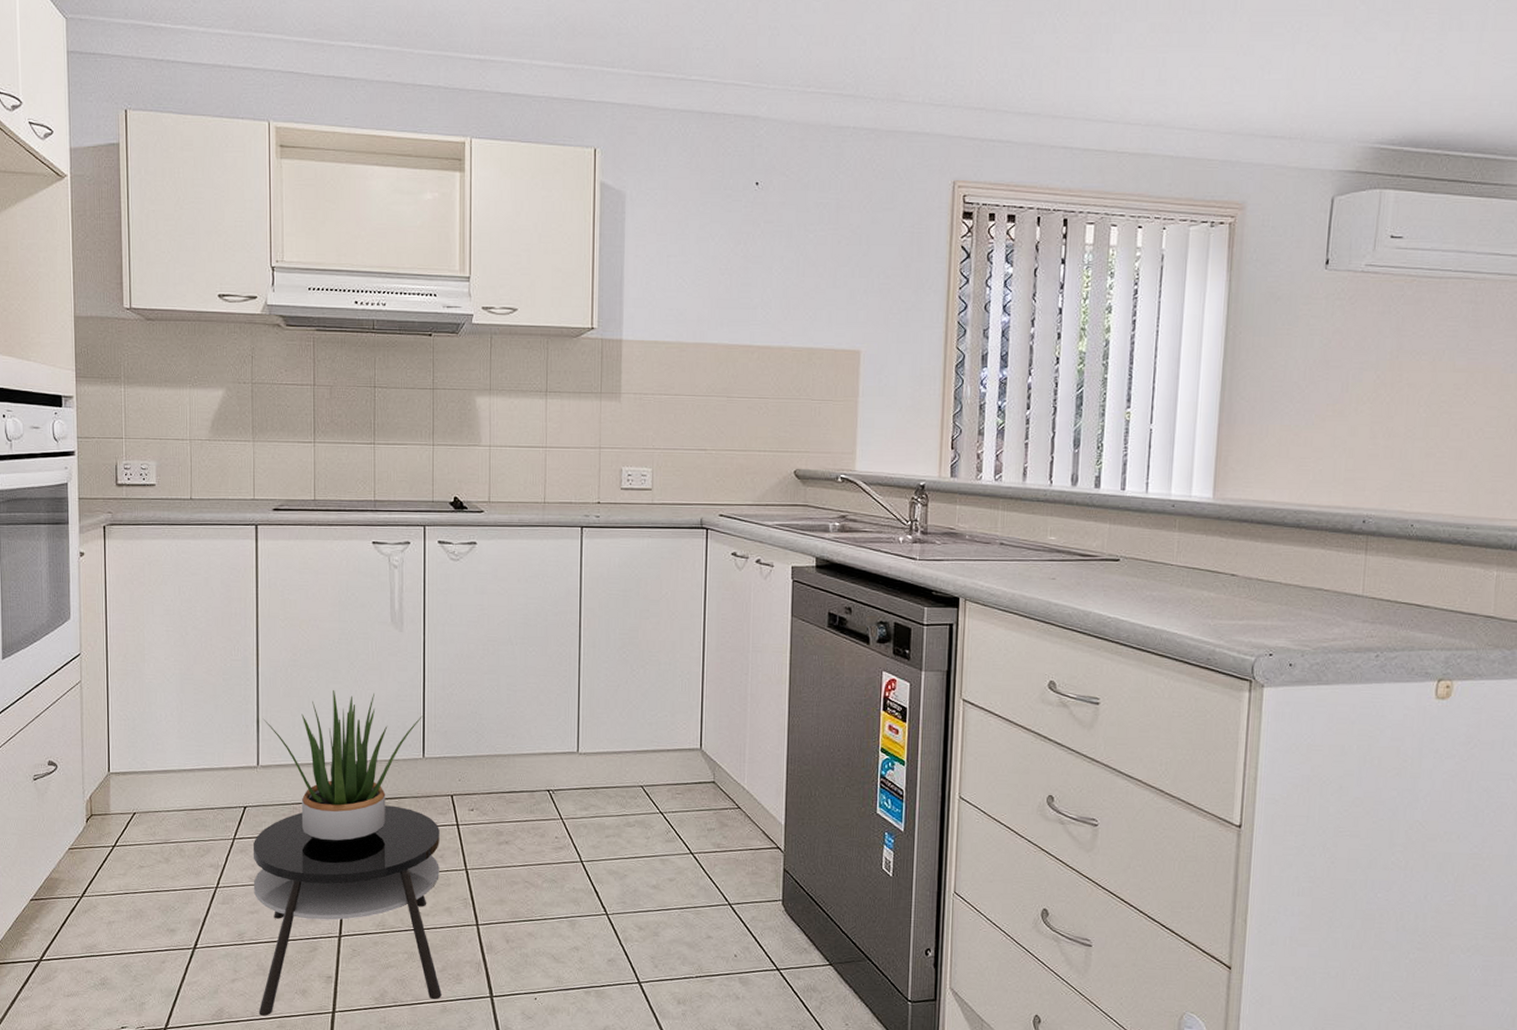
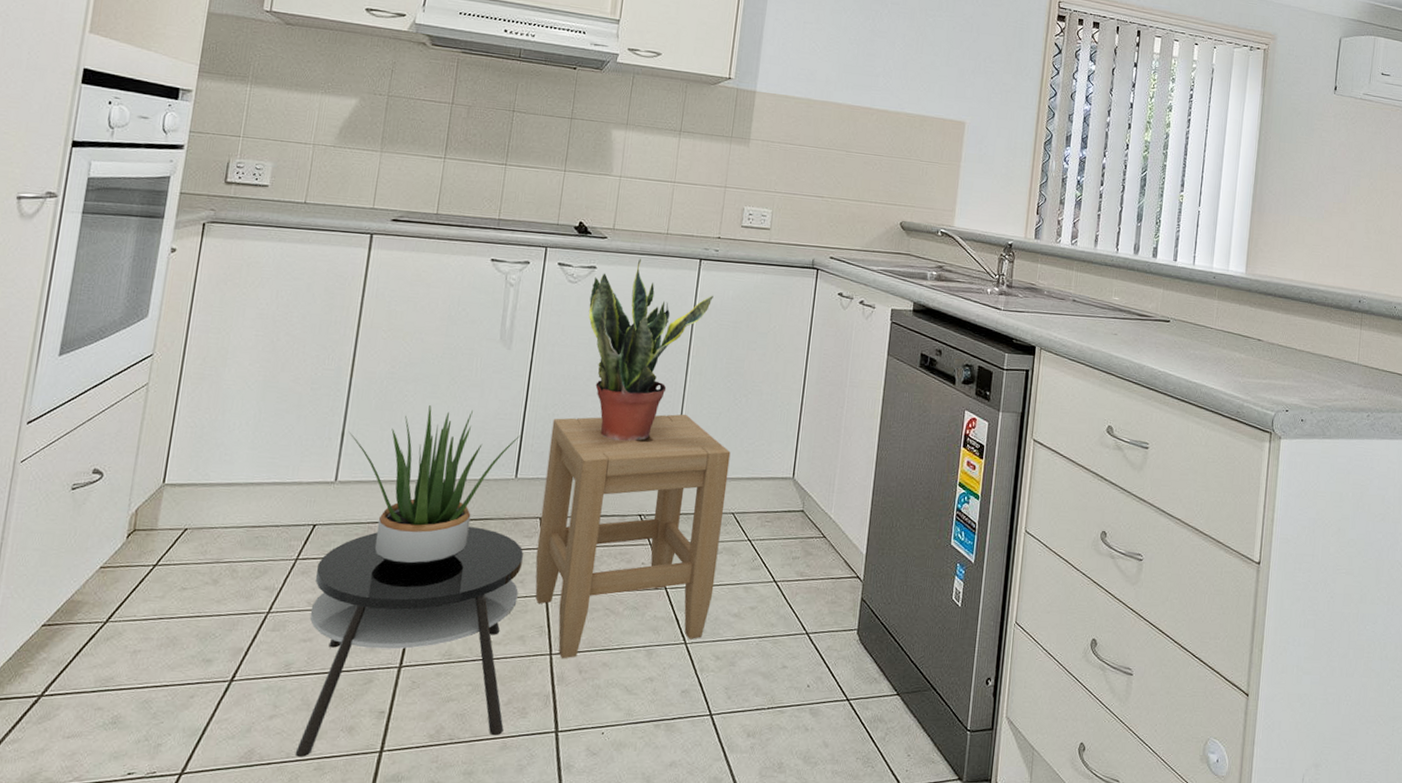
stool: none [452,688,633,929] -> present [535,414,731,659]
potted plant: none [474,530,599,718] -> present [588,258,714,442]

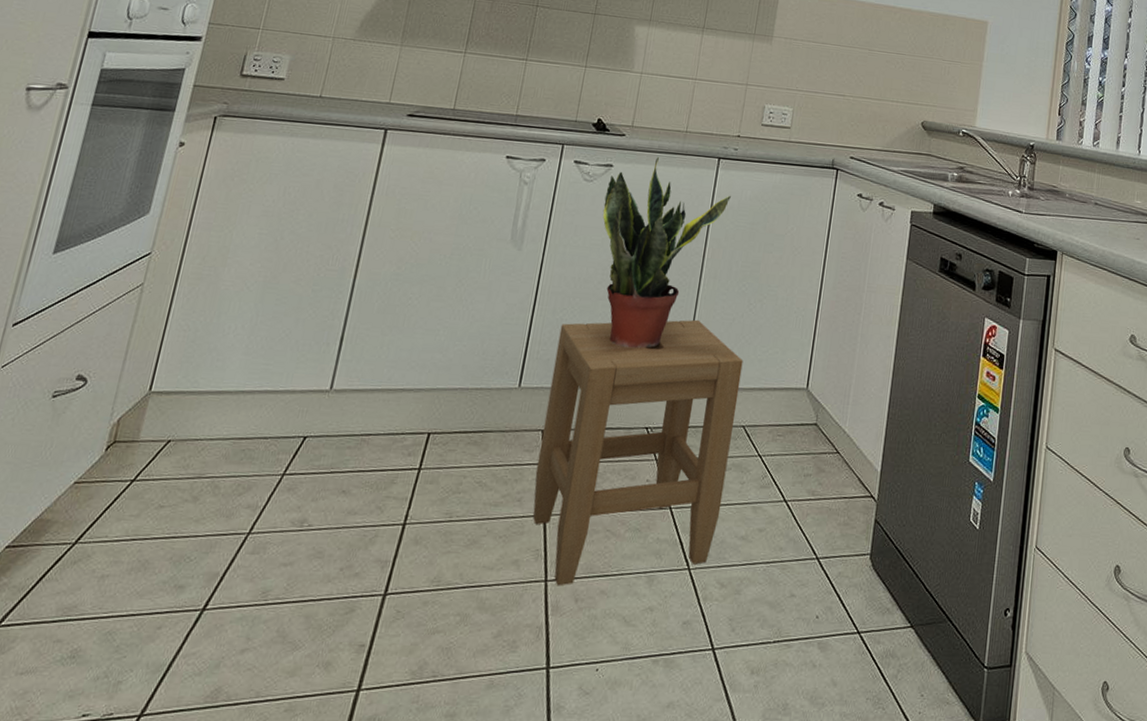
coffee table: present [295,526,523,758] -> none [265,439,523,698]
potted plant: present [348,405,521,567] -> none [348,309,528,483]

